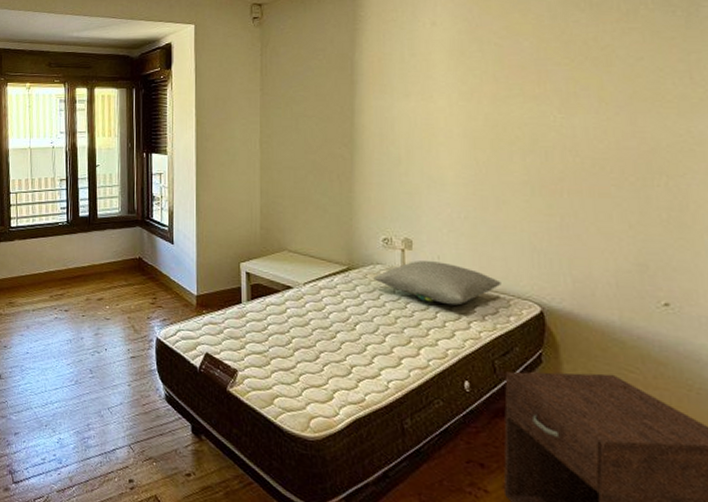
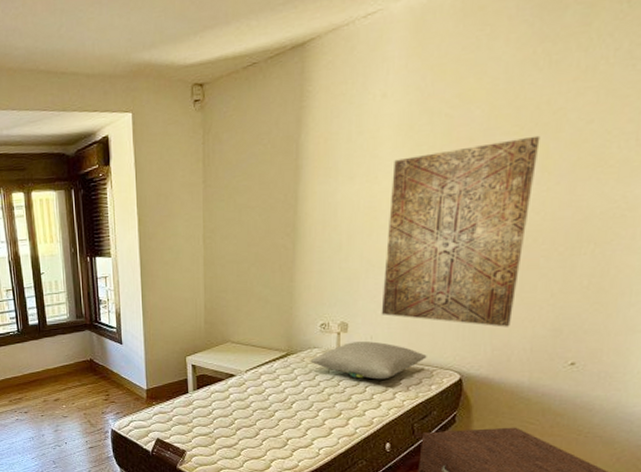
wall art: none [446,68,593,258] -> present [381,135,540,327]

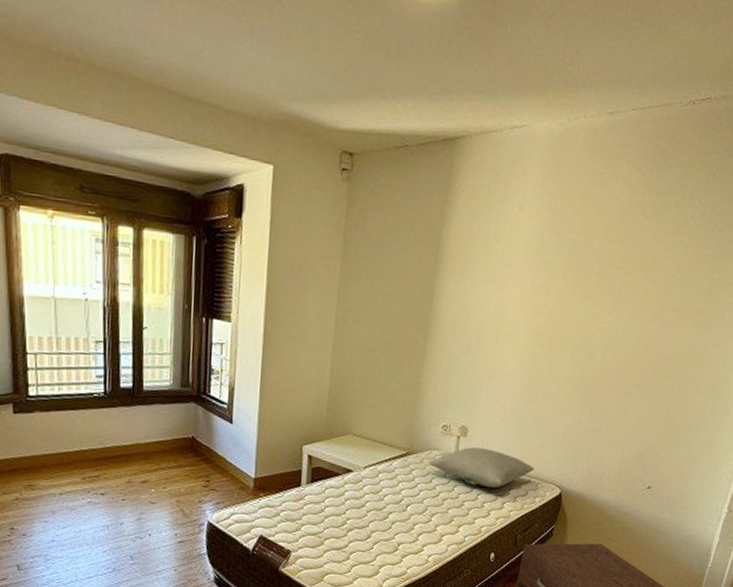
wall art: present [381,135,540,327] -> none [498,272,642,448]

